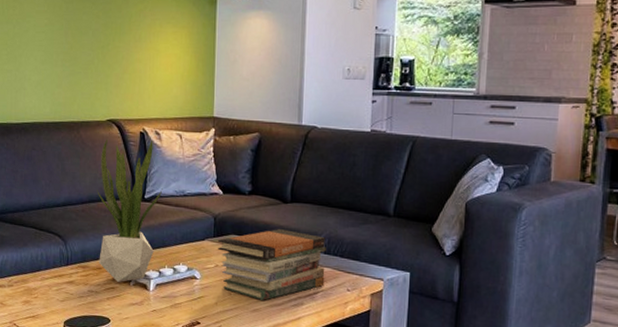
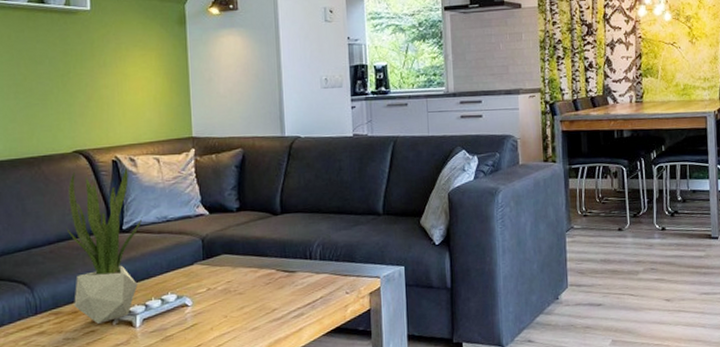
book stack: present [218,229,326,300] -> none [208,241,323,318]

